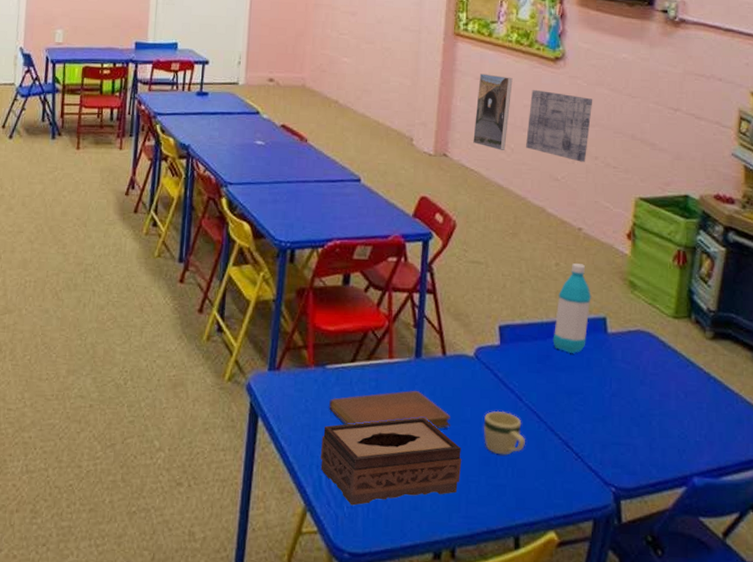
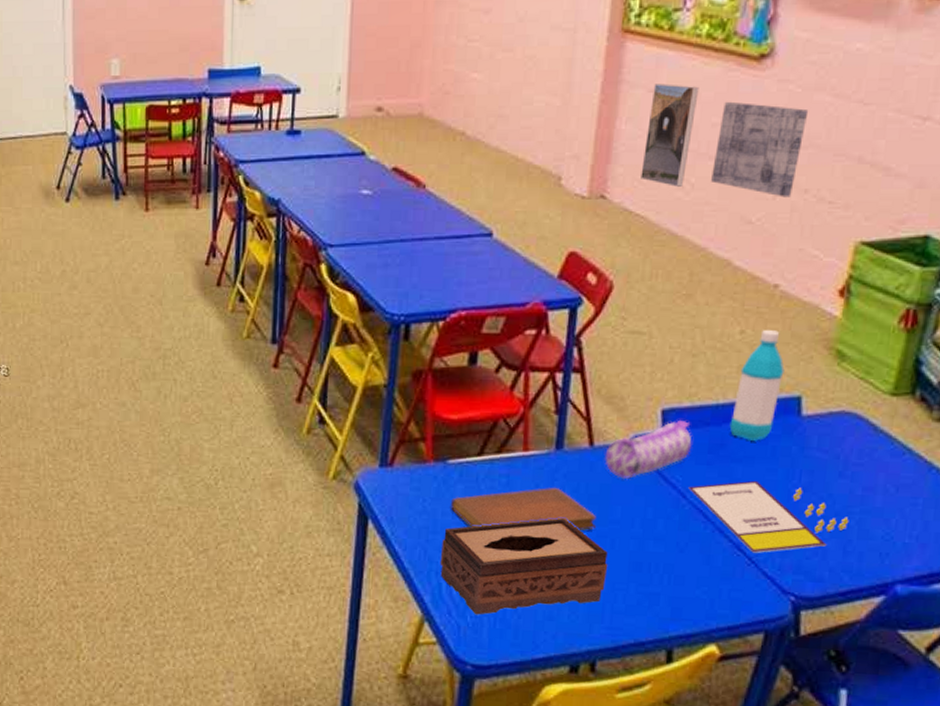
pencil case: none [455,334,524,385] -> present [605,419,692,480]
mug: present [483,410,525,455] -> none [635,509,687,560]
board game: none [524,386,652,449] -> present [688,480,849,553]

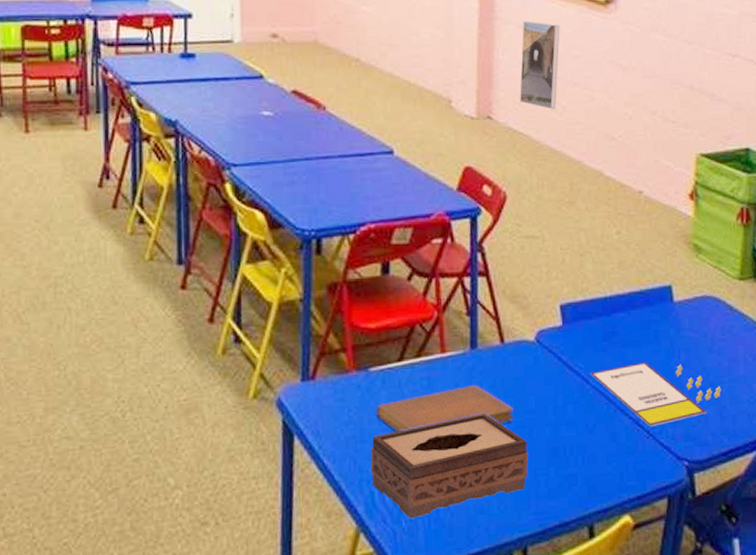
pencil case: present [605,419,692,480] -> none [515,313,589,372]
wall art: present [711,101,809,197] -> none [578,38,648,118]
water bottle: present [729,330,785,441] -> none [617,230,656,327]

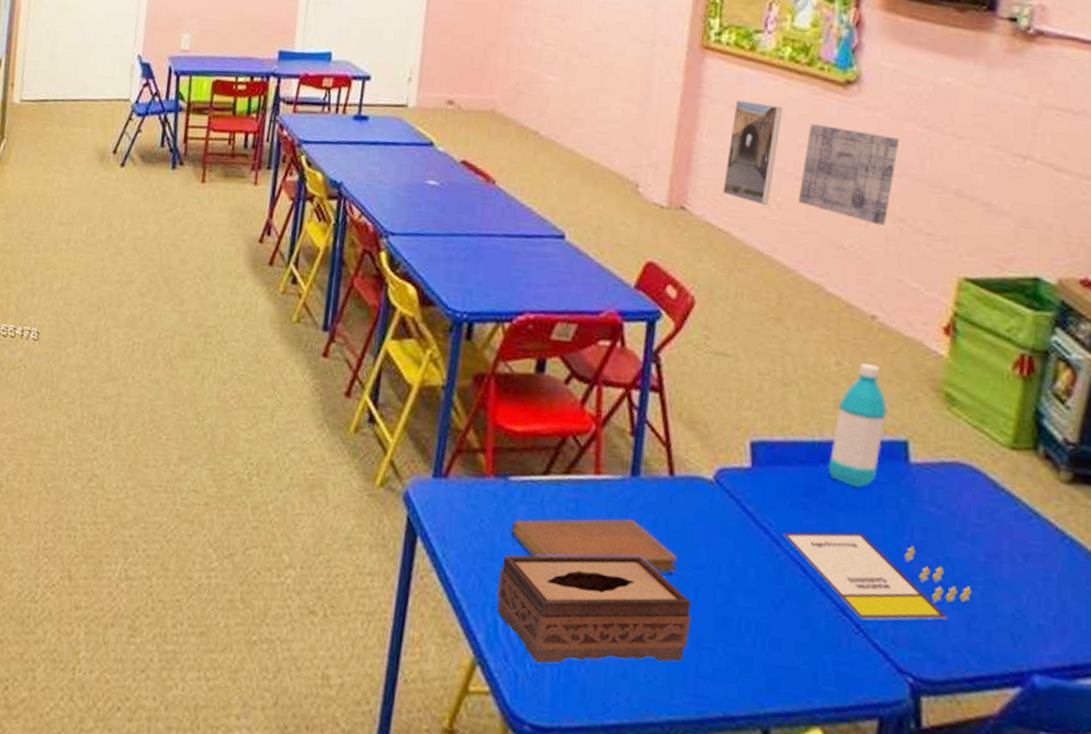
wall art: none [578,38,648,118] -> present [799,123,900,225]
water bottle: none [617,230,656,327] -> present [828,363,887,487]

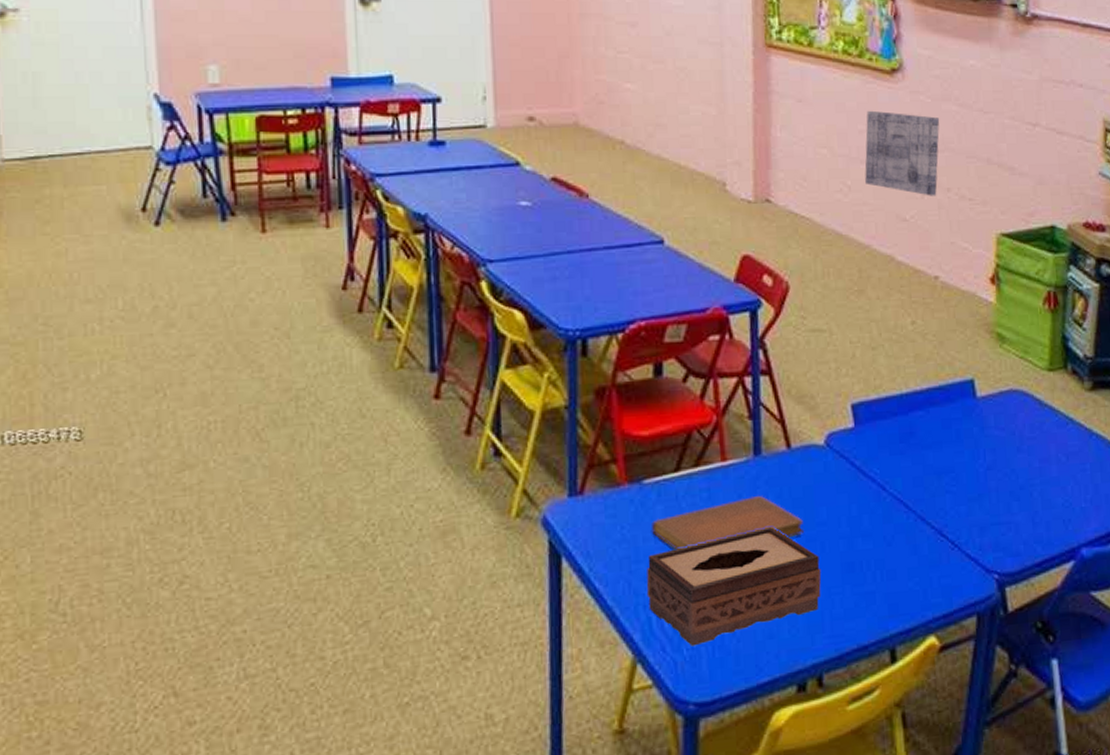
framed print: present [723,100,783,206] -> none [800,94,843,190]
board game: present [783,532,972,621] -> none [887,464,1033,536]
water bottle: present [828,363,887,487] -> none [915,319,956,426]

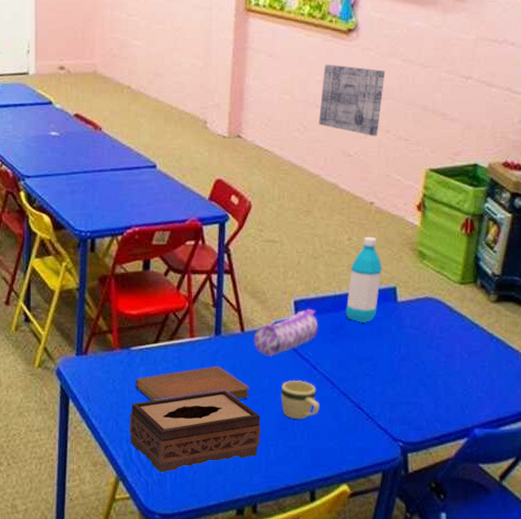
pencil case: none [803,412,884,479] -> present [253,308,319,357]
mug: none [842,505,893,557] -> present [280,379,320,420]
water bottle: none [915,319,956,426] -> present [345,237,382,322]

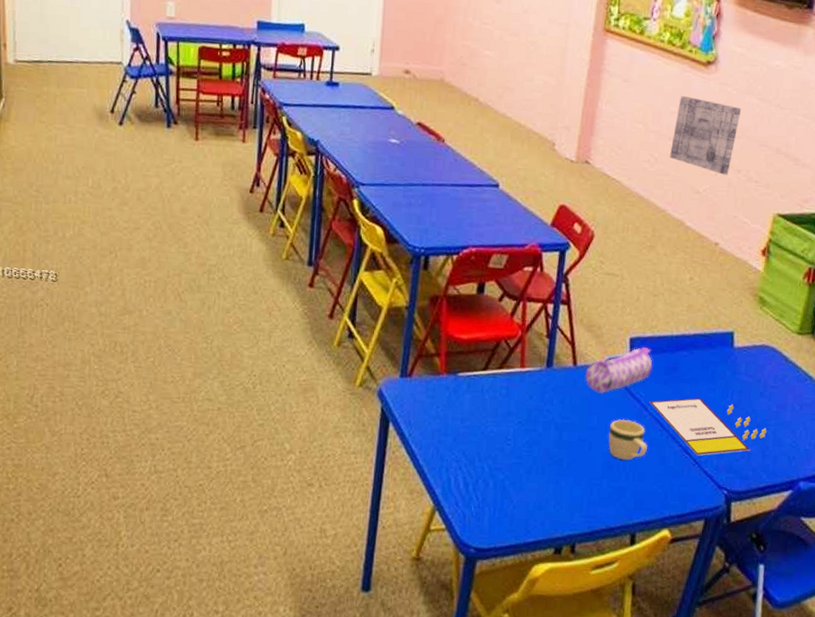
tissue box: present [129,389,261,473] -> none [449,424,586,506]
notebook: present [135,365,251,401] -> none [460,398,578,435]
board game: none [318,353,437,410] -> present [649,397,767,456]
water bottle: present [345,237,382,322] -> none [681,278,722,366]

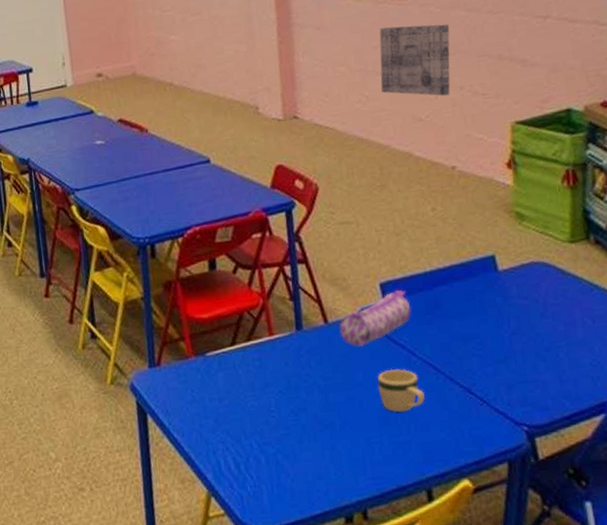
board game: present [649,397,767,456] -> none [416,331,559,394]

